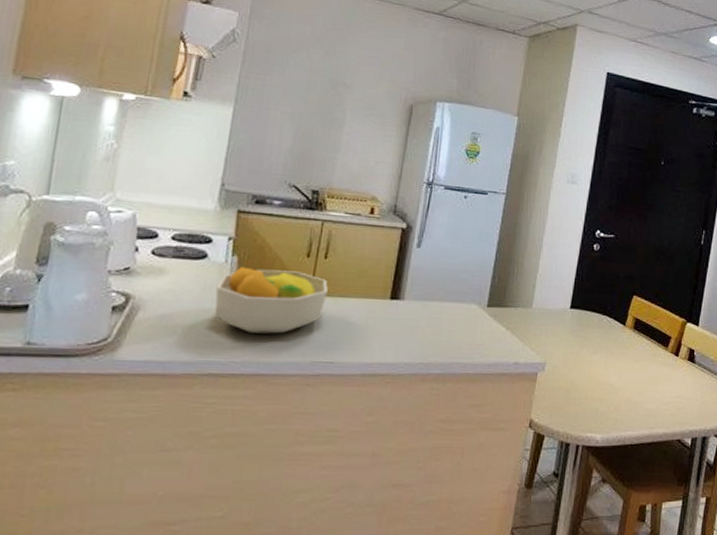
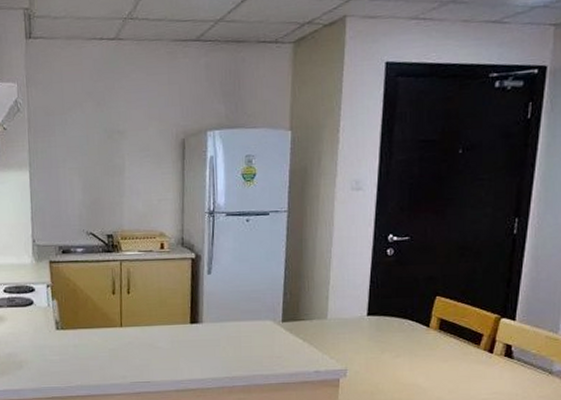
fruit bowl: present [214,266,328,334] -> none [45,307,135,362]

